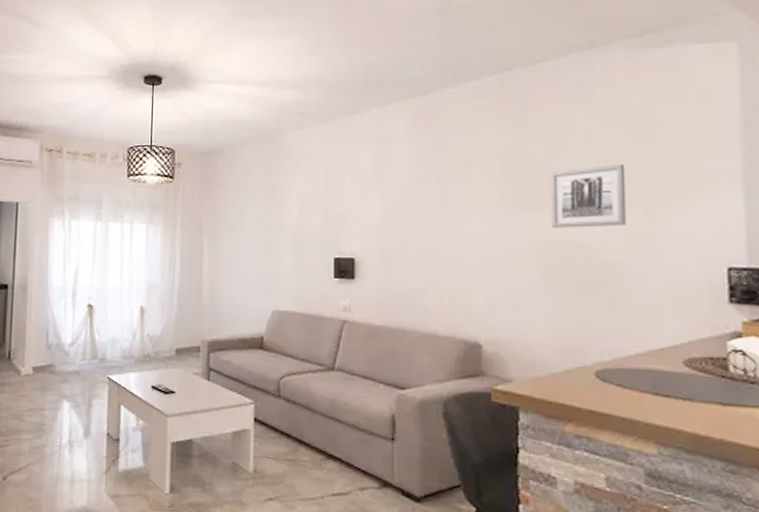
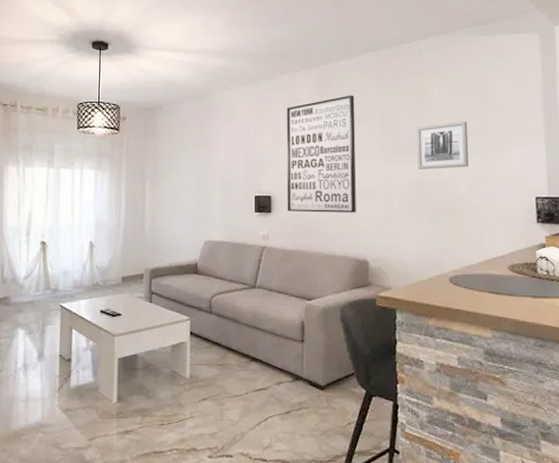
wall art: none [374,132,466,282] -> present [286,95,356,213]

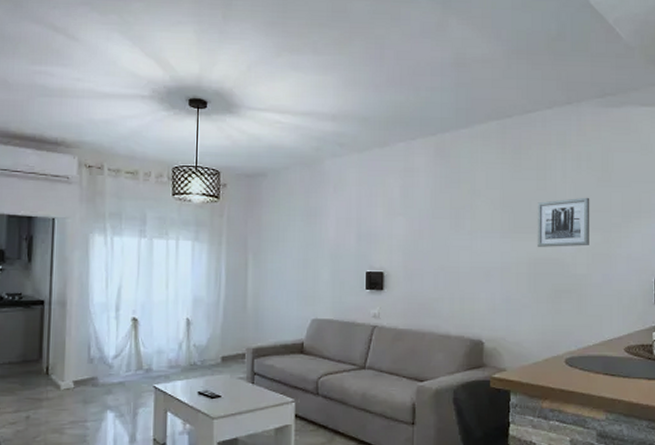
wall art: present [286,95,356,213] -> none [400,166,474,291]

